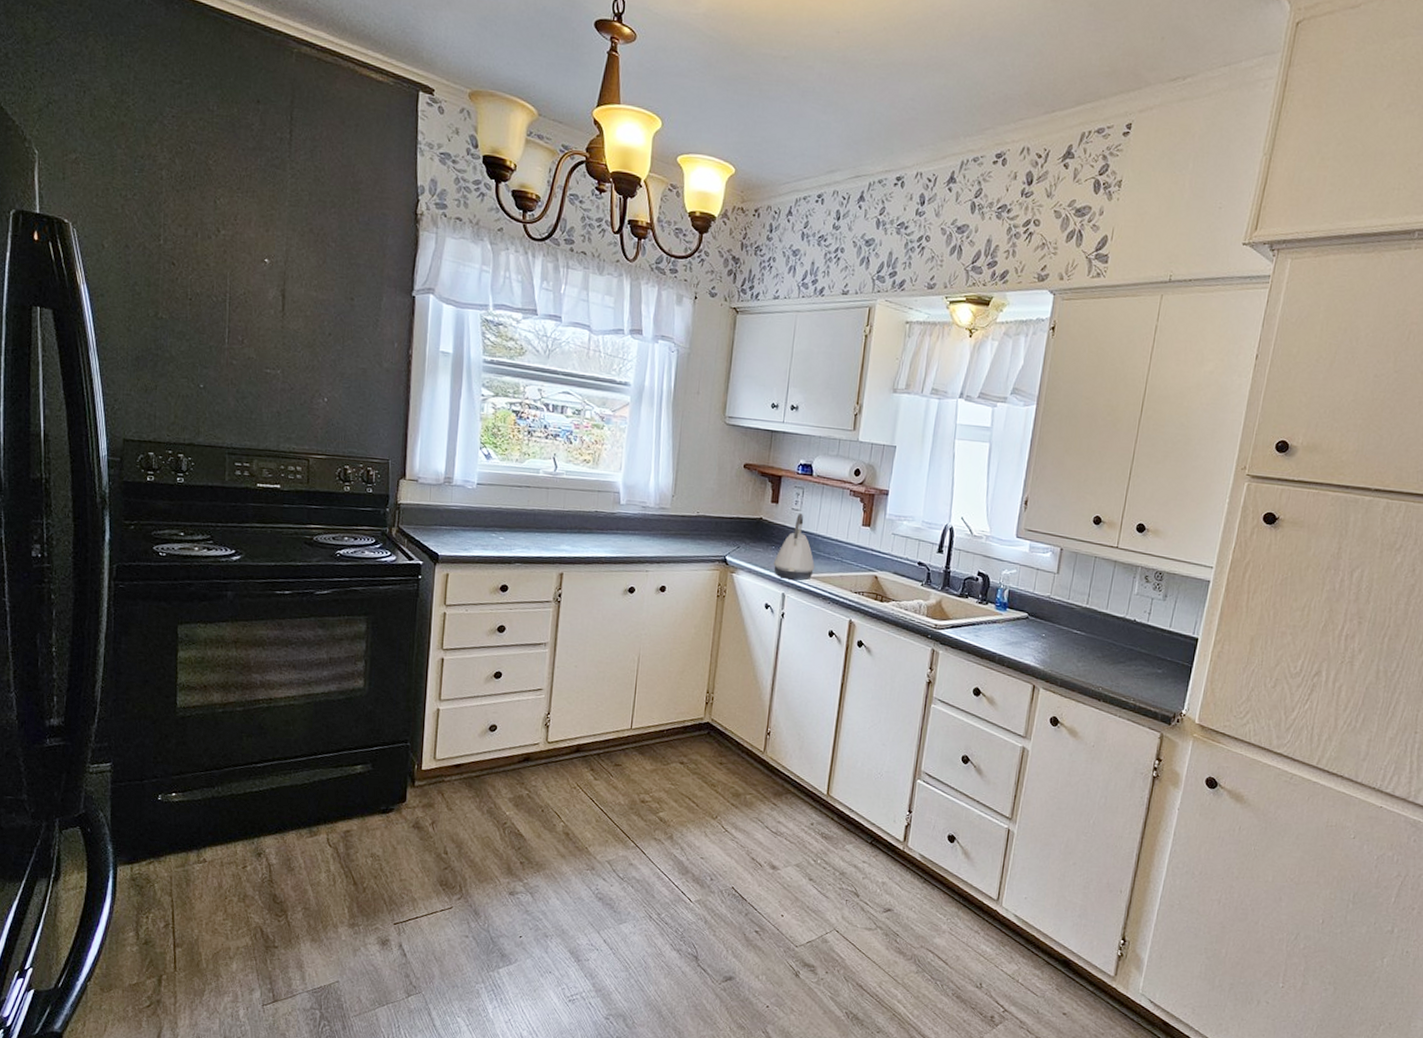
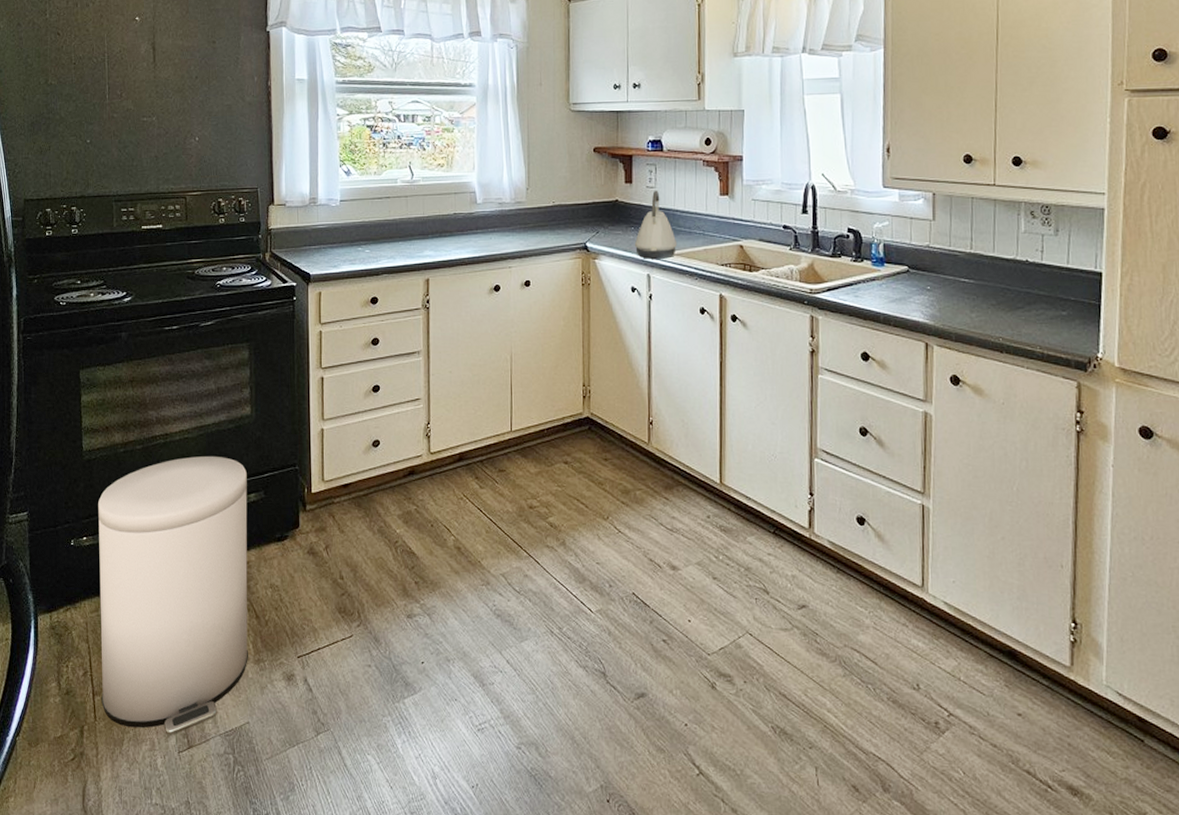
pedal bin: none [183,723,355,989] -> present [98,456,248,735]

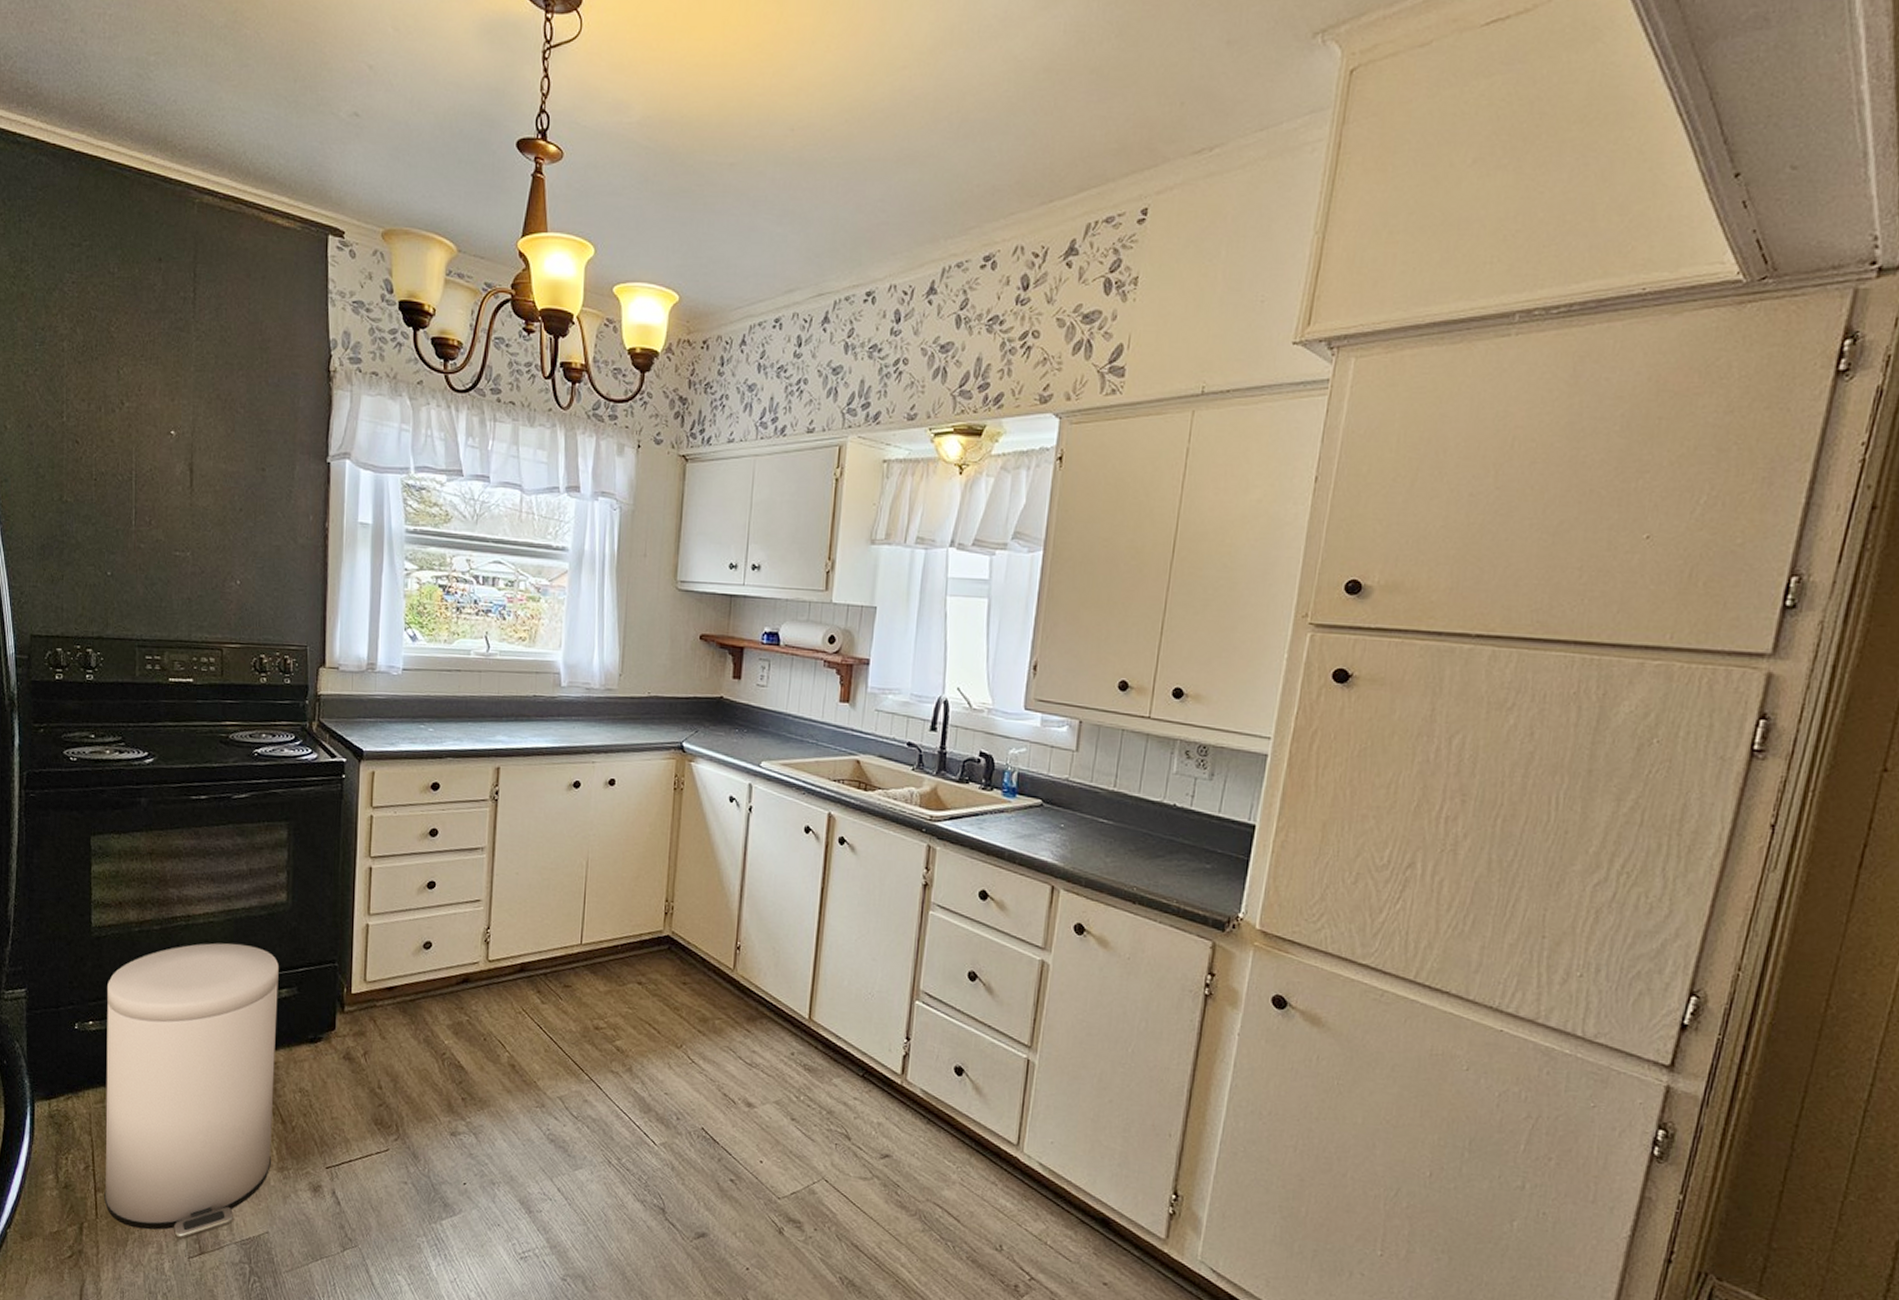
kettle: present [634,190,678,259] -> none [737,689,786,768]

